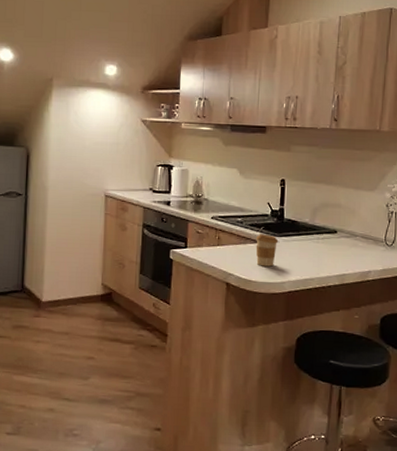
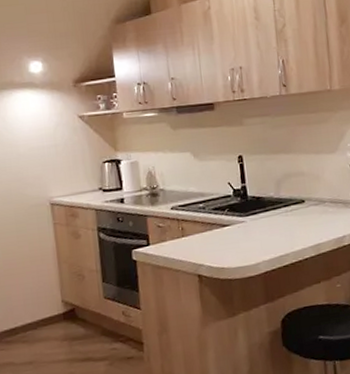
coffee cup: present [256,234,279,267] -> none [222,216,246,251]

